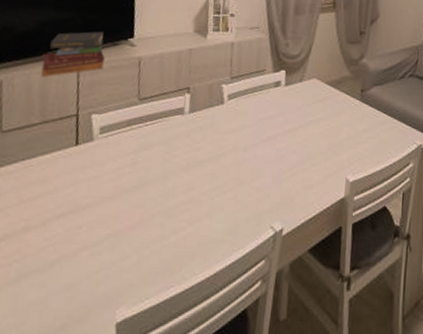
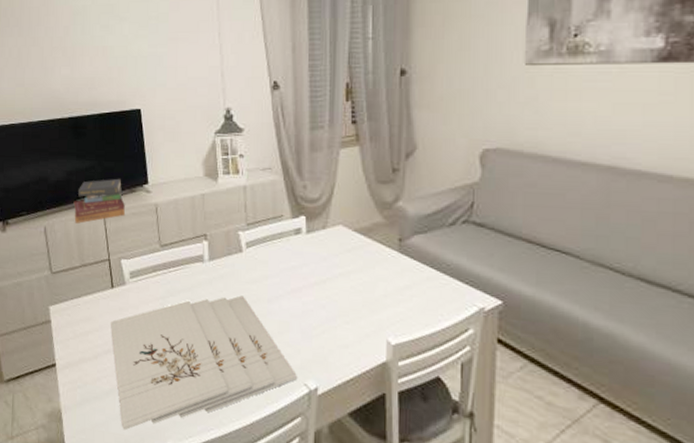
placemat: none [64,146,265,304] -> present [110,295,297,431]

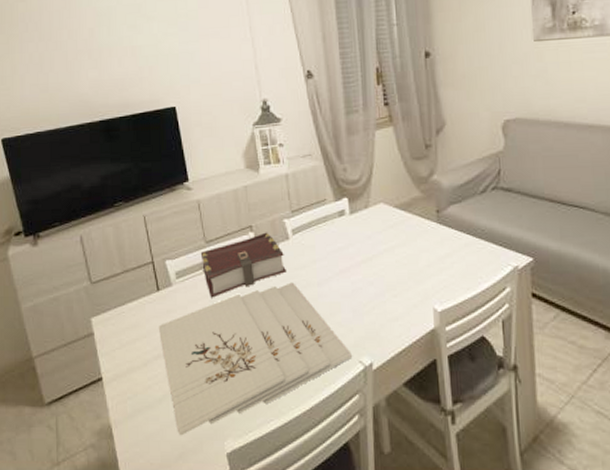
books: present [73,178,126,224] -> none [110,178,167,229]
book: none [154,242,237,302] -> present [200,232,286,298]

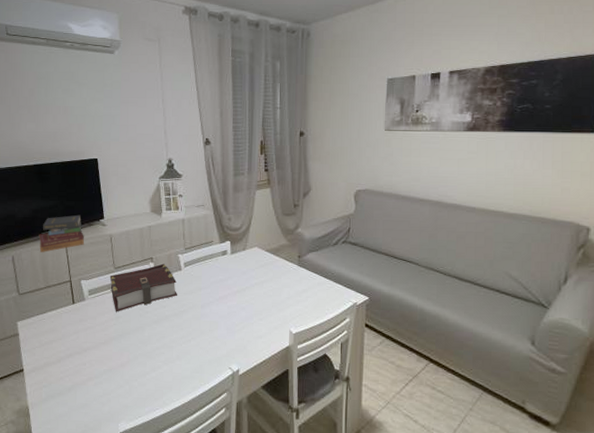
books: none [110,178,167,229] -> present [38,214,85,252]
placemat: present [158,282,352,436] -> none [71,304,224,418]

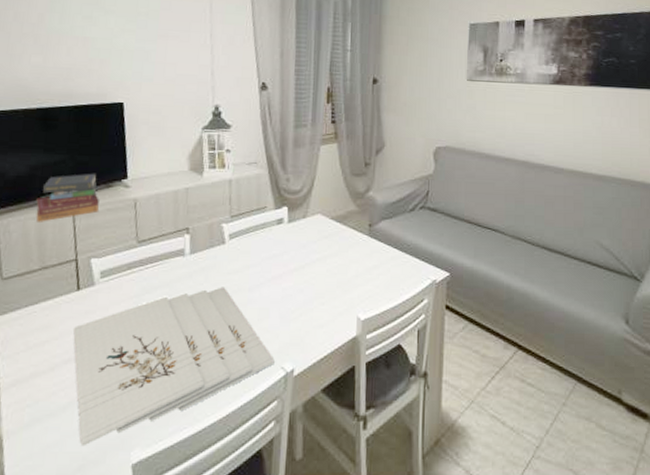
placemat: none [71,304,224,418] -> present [72,287,275,447]
book: present [109,263,177,312] -> none [130,235,219,300]

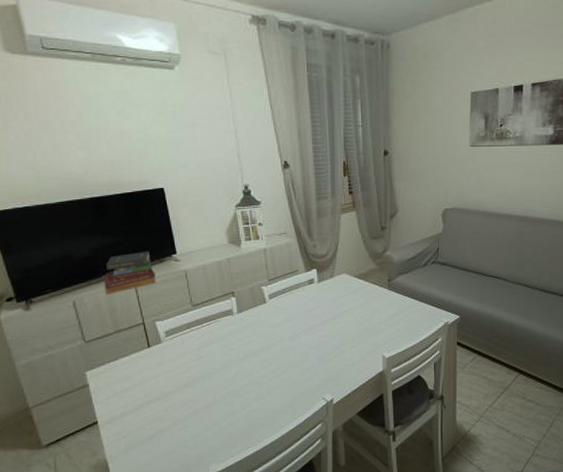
placemat: present [72,287,275,447] -> none [149,338,317,464]

